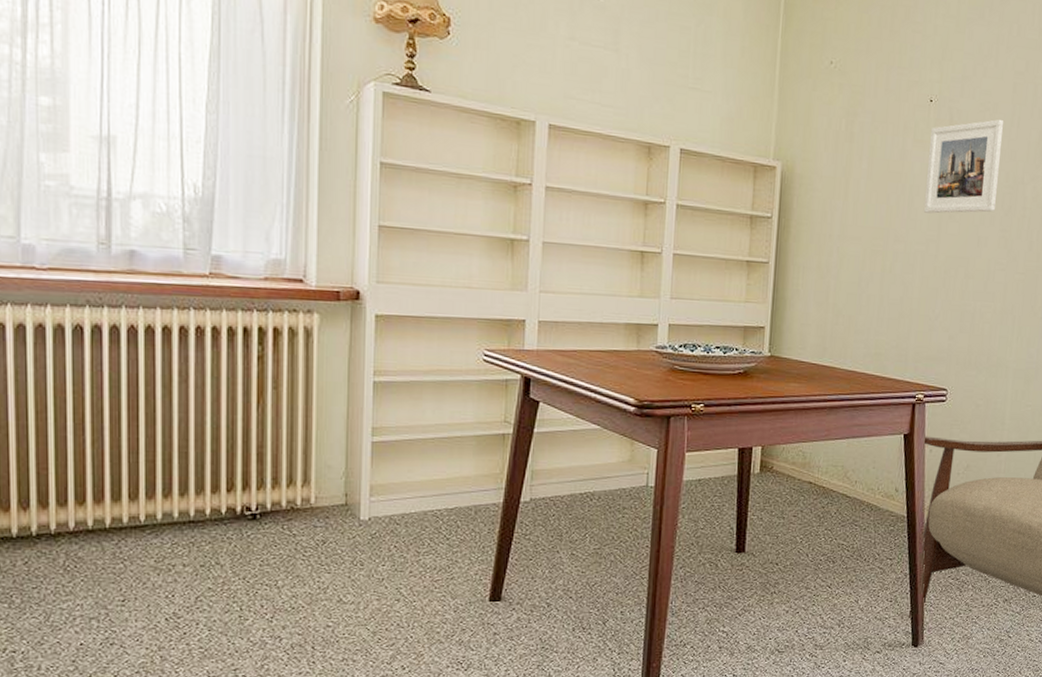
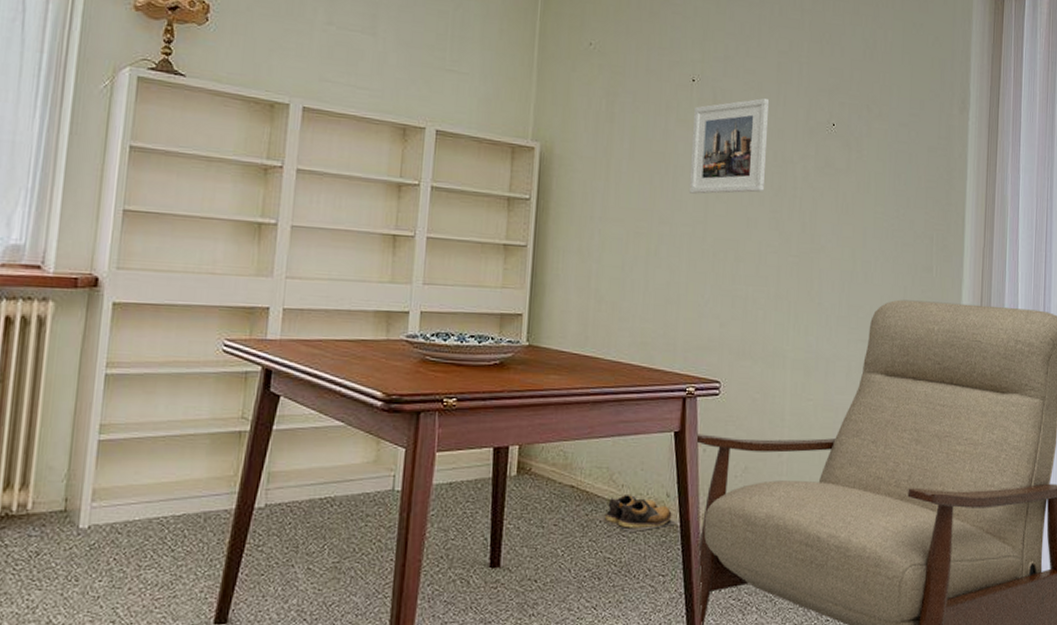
shoes: none [831,490,904,523] -> present [595,495,677,533]

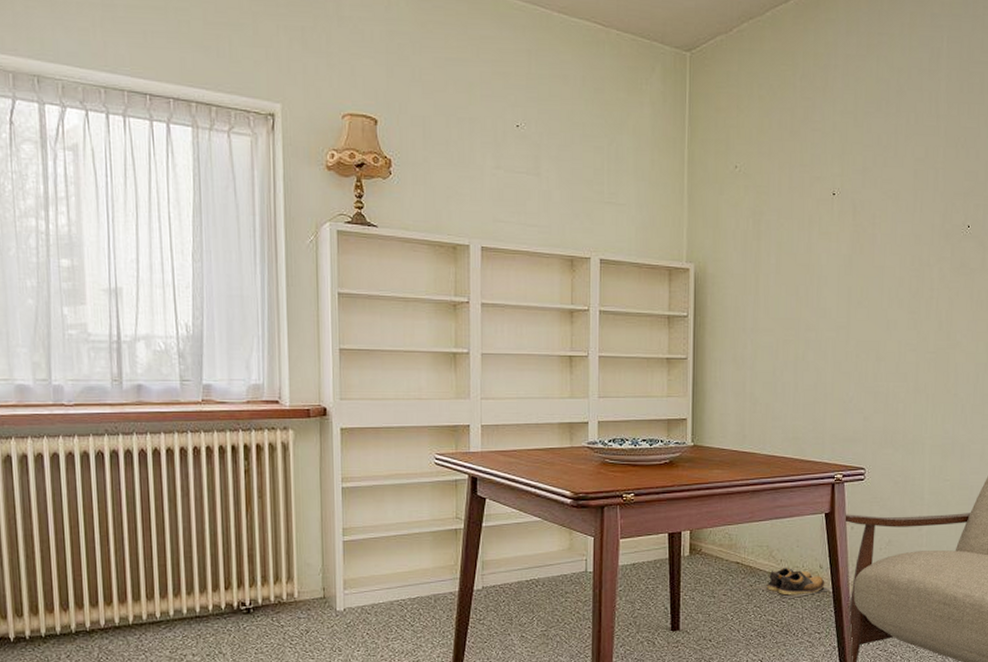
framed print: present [688,98,770,194] -> none [832,206,907,301]

